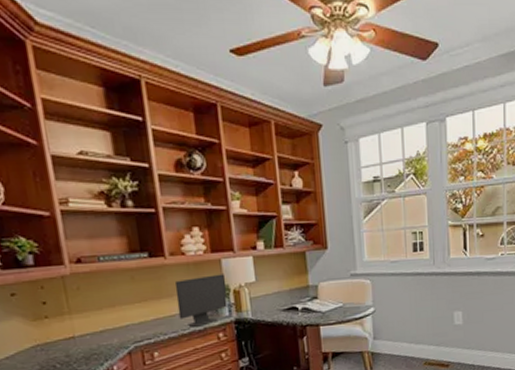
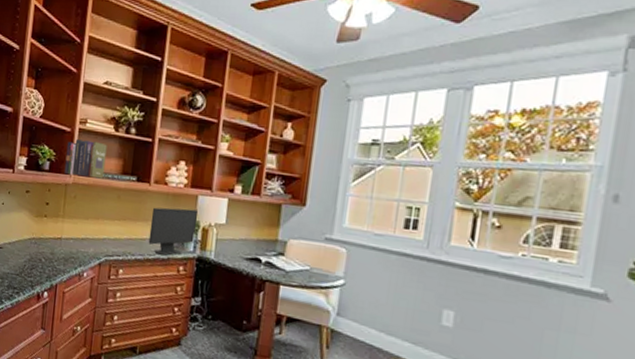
books: none [49,222,109,266] -> present [64,139,107,179]

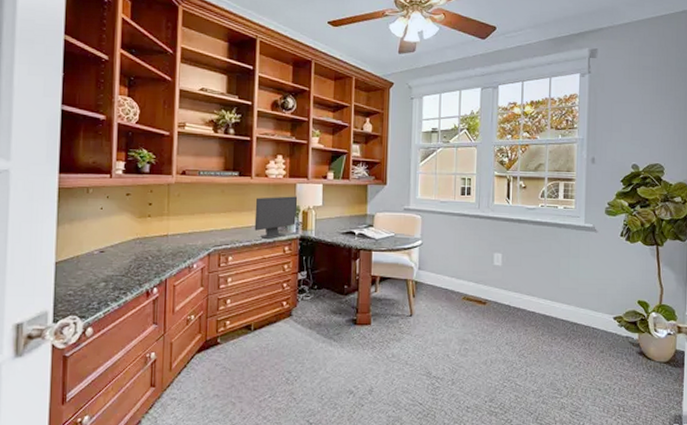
books: present [64,139,107,179] -> none [166,142,208,177]

